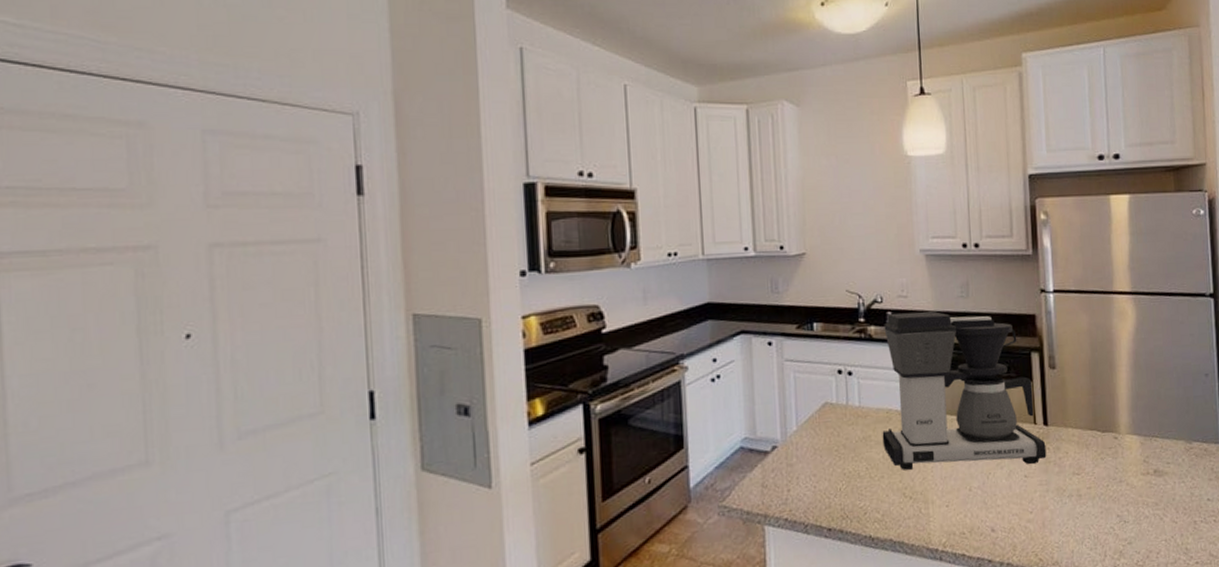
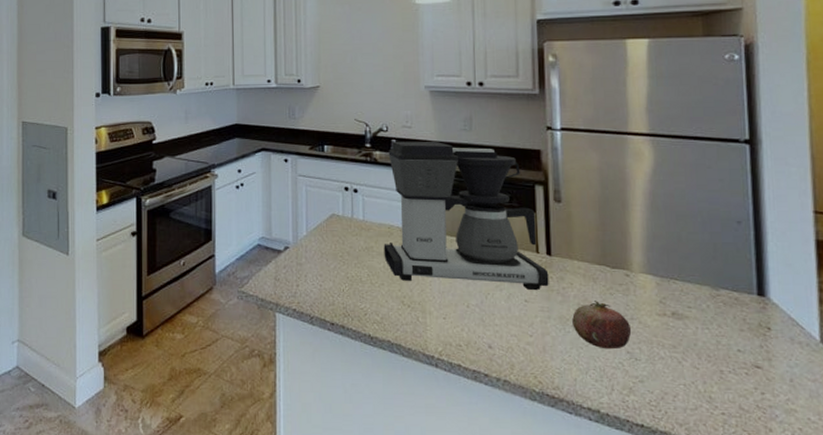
fruit: none [1068,467,1121,516] -> present [572,301,632,350]

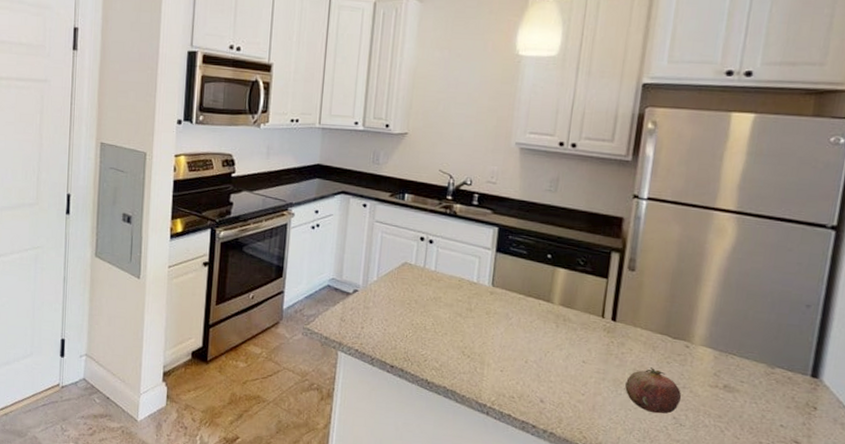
coffee maker: present [383,141,549,291] -> none [450,196,611,354]

